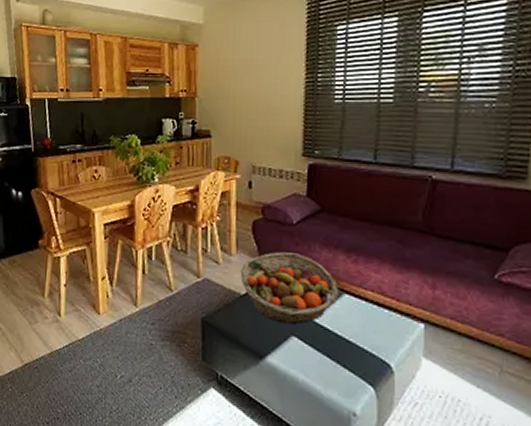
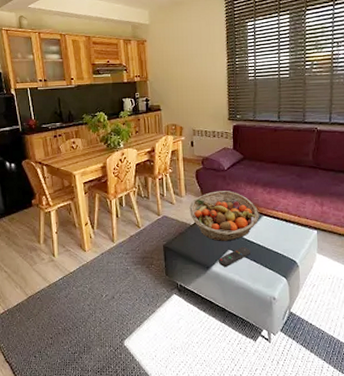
remote control: none [276,333,323,359] -> present [218,246,250,267]

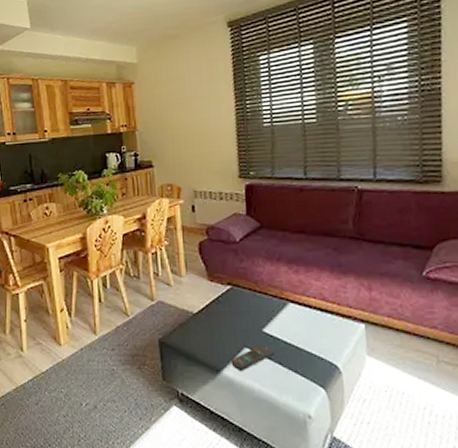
fruit basket: present [189,191,259,242] -> none [191,269,285,337]

